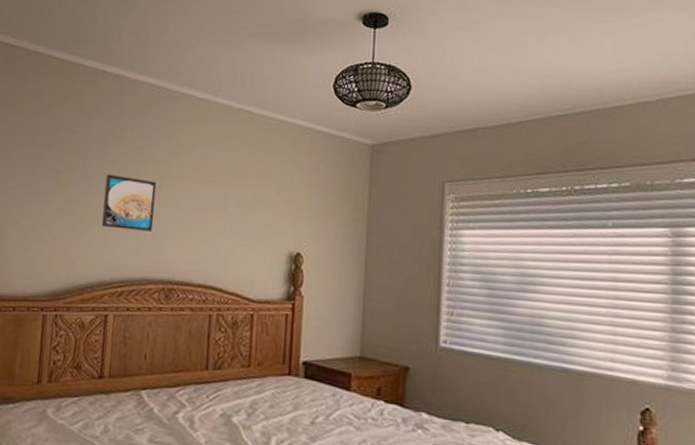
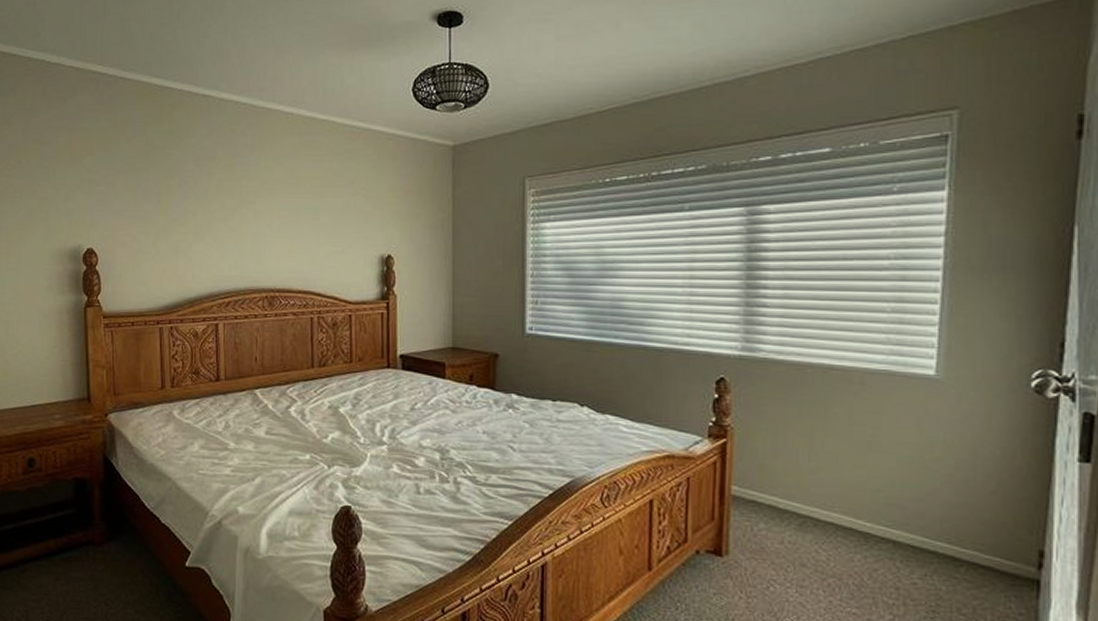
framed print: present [101,174,157,231] -> none [203,192,252,244]

